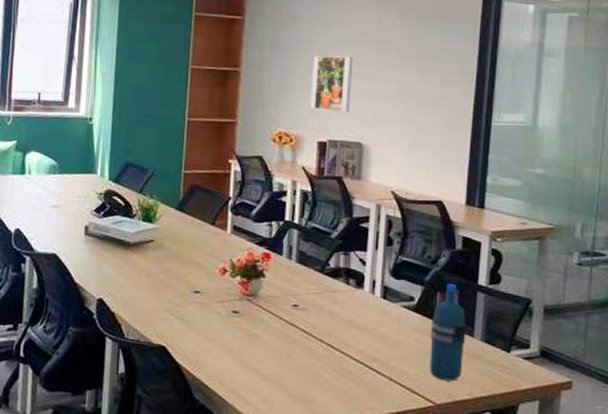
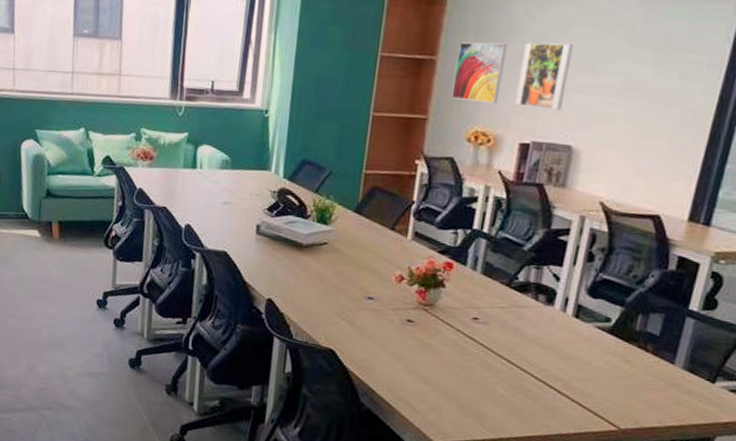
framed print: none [255,55,298,108] -> present [451,42,507,104]
water bottle: present [430,283,466,381] -> none [618,306,669,408]

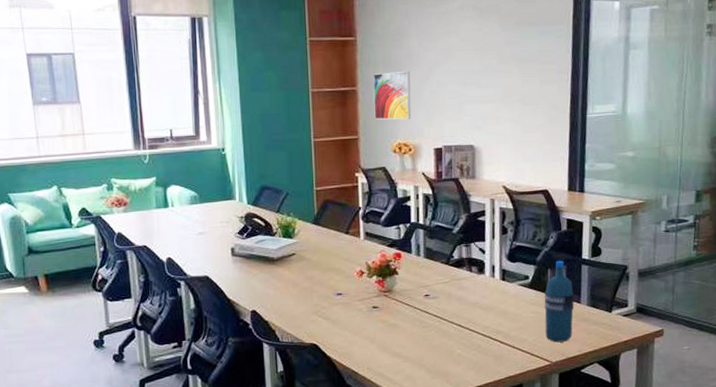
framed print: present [515,43,573,110] -> none [423,67,461,119]
water bottle: none [618,306,669,408] -> present [544,260,574,343]

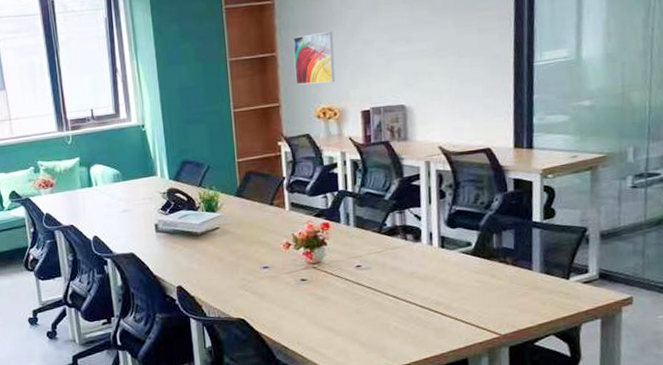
water bottle: present [544,260,574,343] -> none [489,224,525,314]

